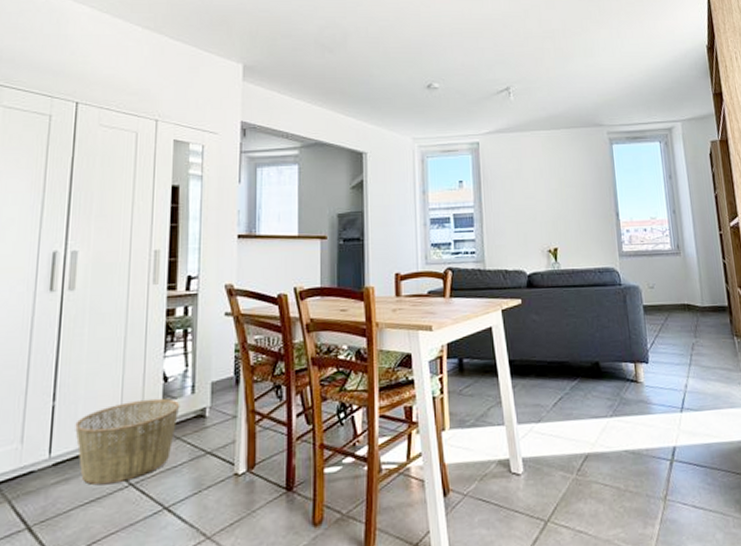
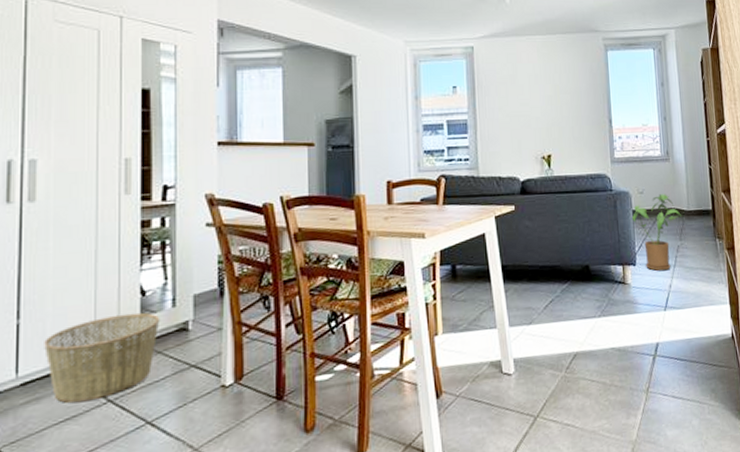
house plant: none [643,289,695,370] -> present [632,194,681,271]

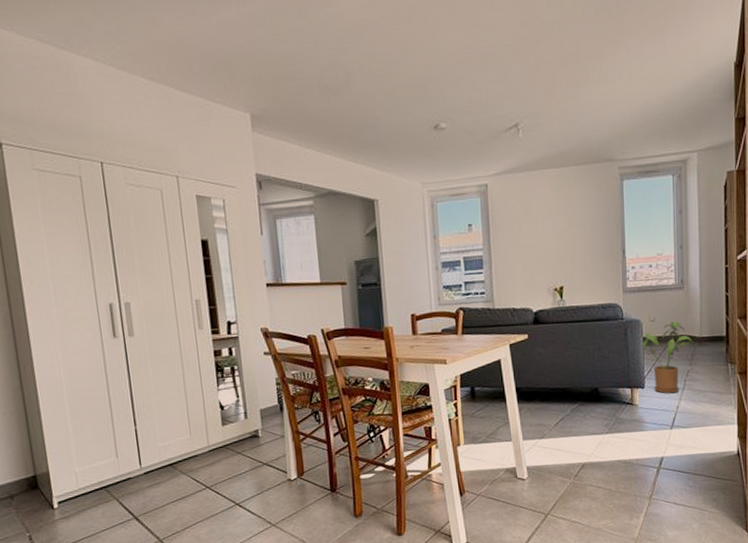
basket: present [44,312,160,404] -> none [156,422,237,488]

